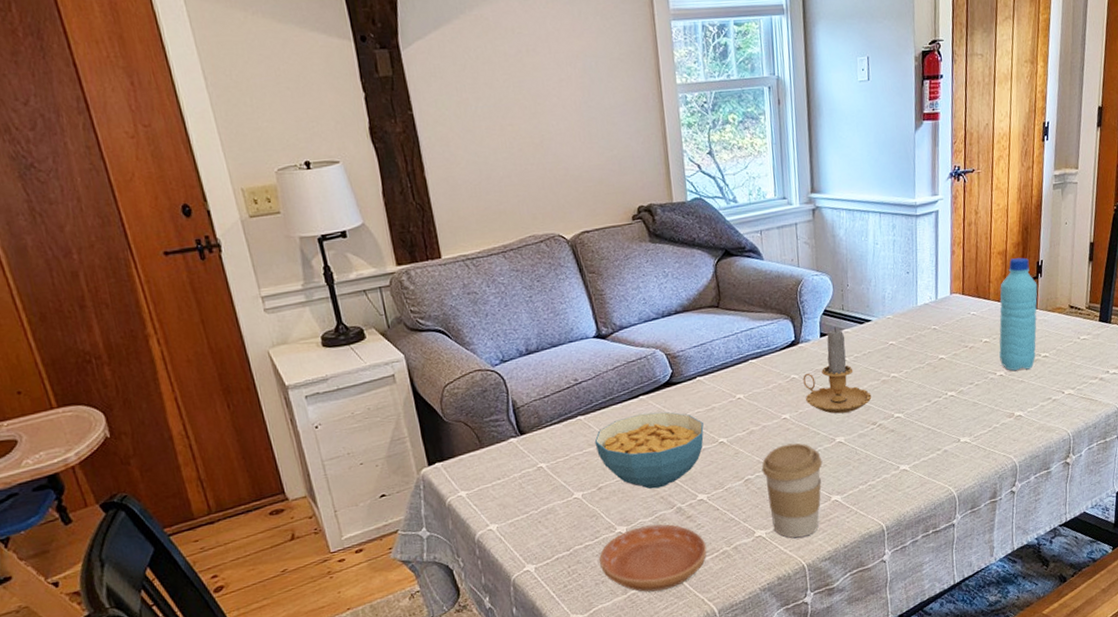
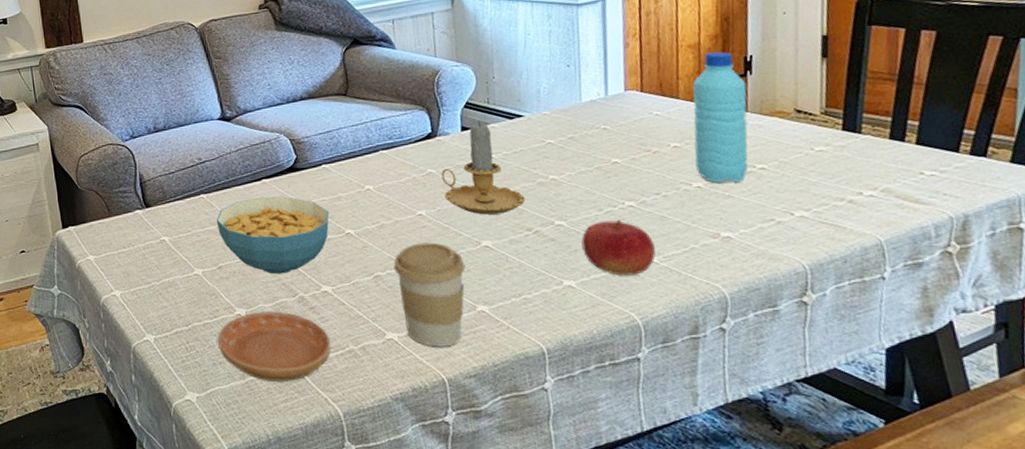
fruit: none [914,408,969,457] -> present [581,219,656,276]

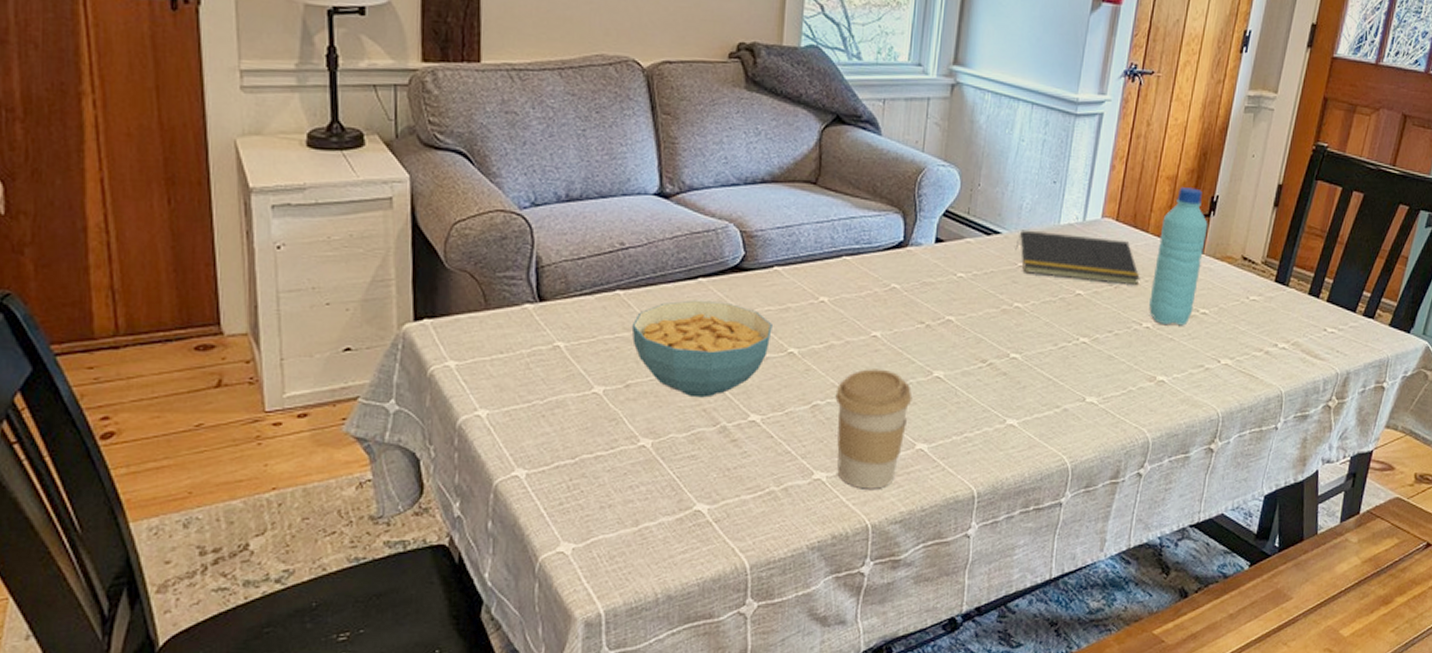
saucer: present [218,311,332,381] -> none [611,443,750,529]
candle: present [441,121,526,215] -> none [905,233,986,342]
notepad: none [540,109,680,150] -> present [1015,230,1140,286]
fruit: present [581,219,656,276] -> none [1031,356,1097,416]

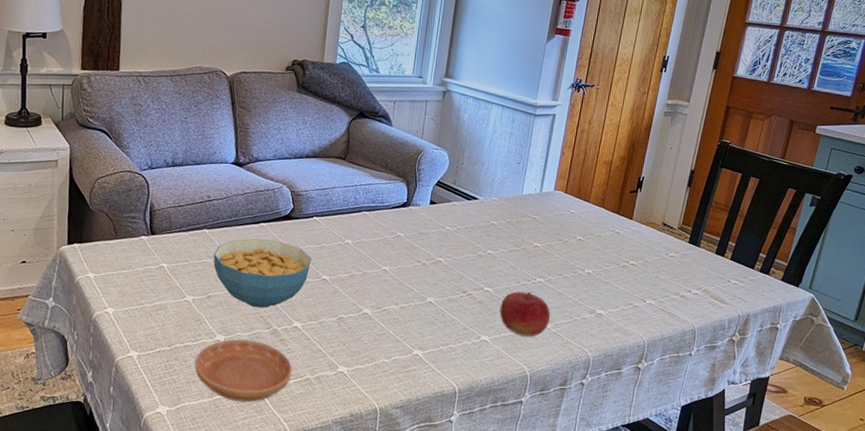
saucer: none [611,443,750,529] -> present [195,339,292,402]
coffee cup: present [835,369,913,489] -> none [355,293,411,382]
notepad: present [1015,230,1140,286] -> none [489,197,583,242]
fruit: none [1031,356,1097,416] -> present [499,291,550,337]
water bottle: present [1149,187,1208,326] -> none [590,170,636,273]

